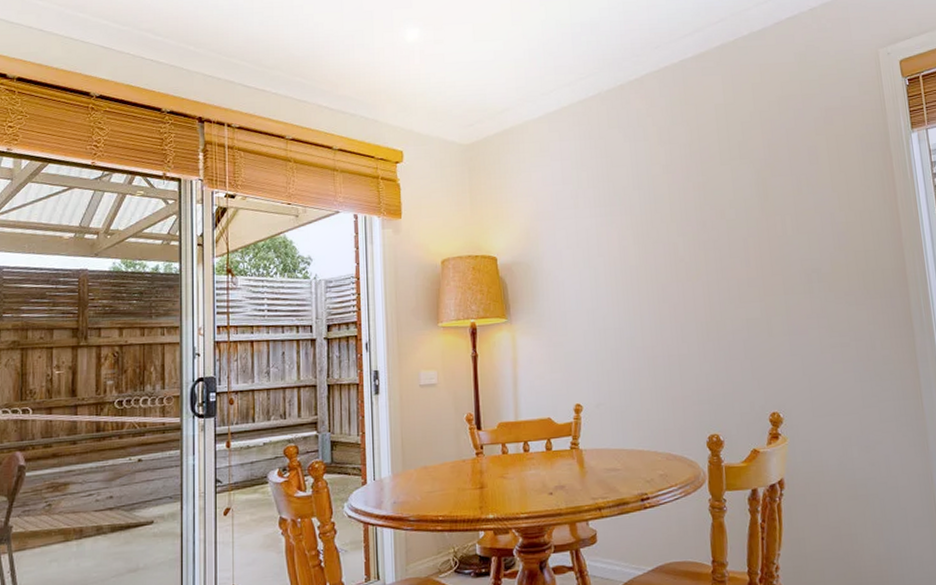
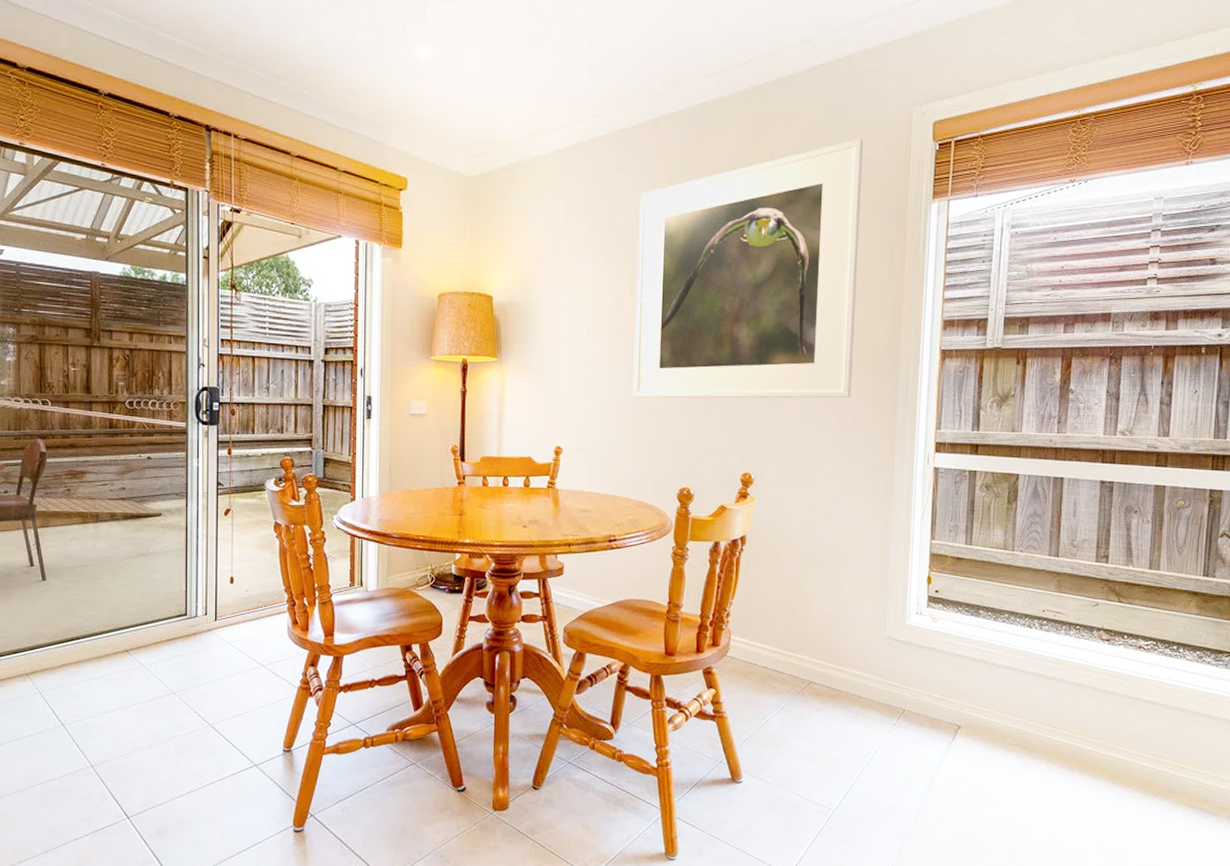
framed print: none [633,80,867,346] -> present [633,139,864,399]

